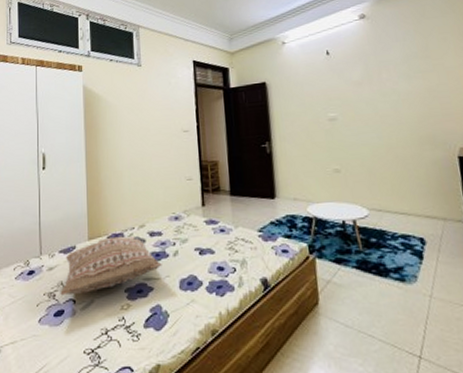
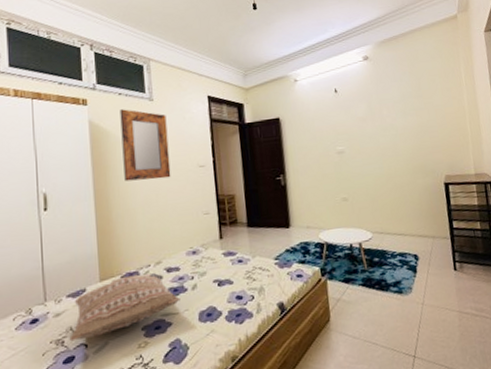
home mirror: none [110,74,156,144] -> present [120,109,171,182]

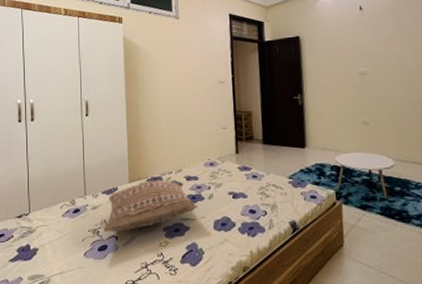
home mirror: present [120,109,171,182] -> none [149,26,193,94]

